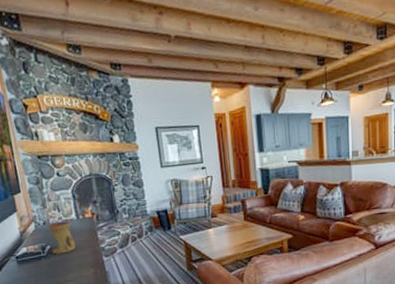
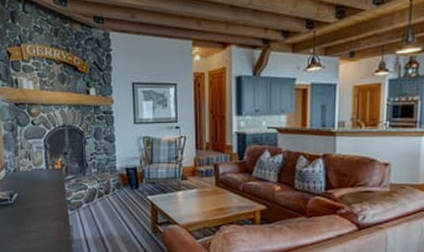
oil burner: present [47,221,76,255] -> none [17,170,42,203]

